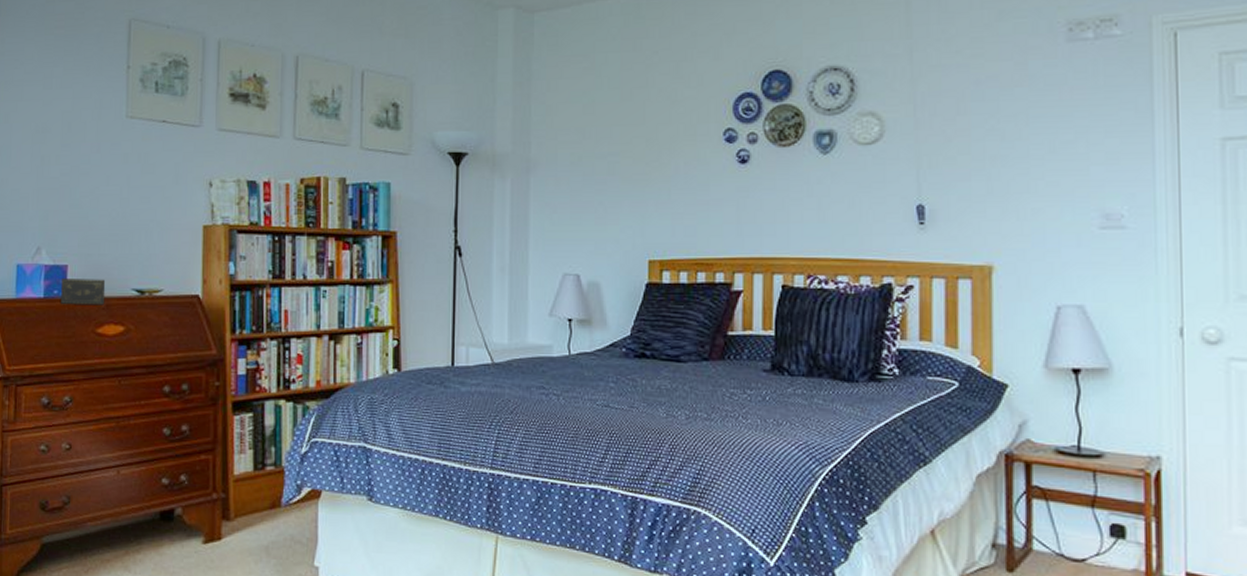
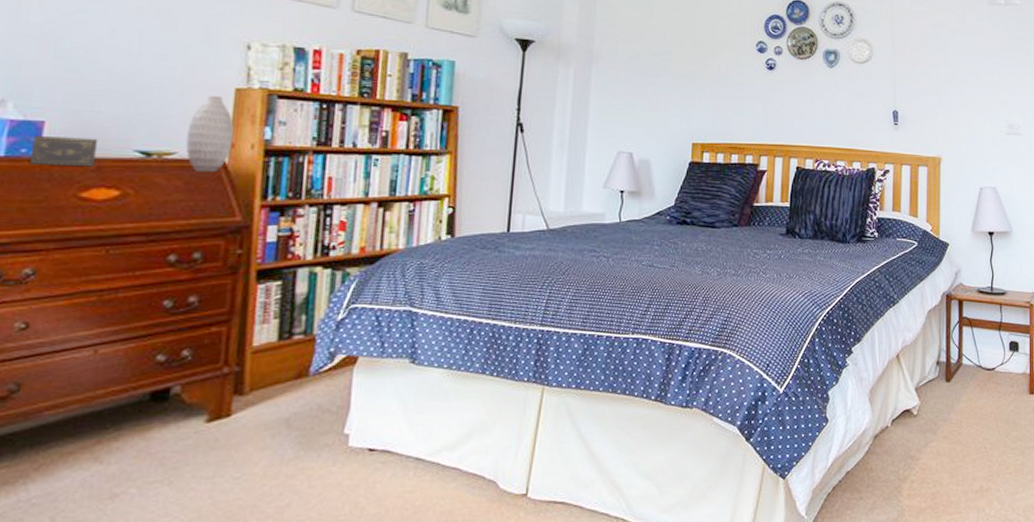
vase: none [169,233,205,307] -> present [185,95,234,172]

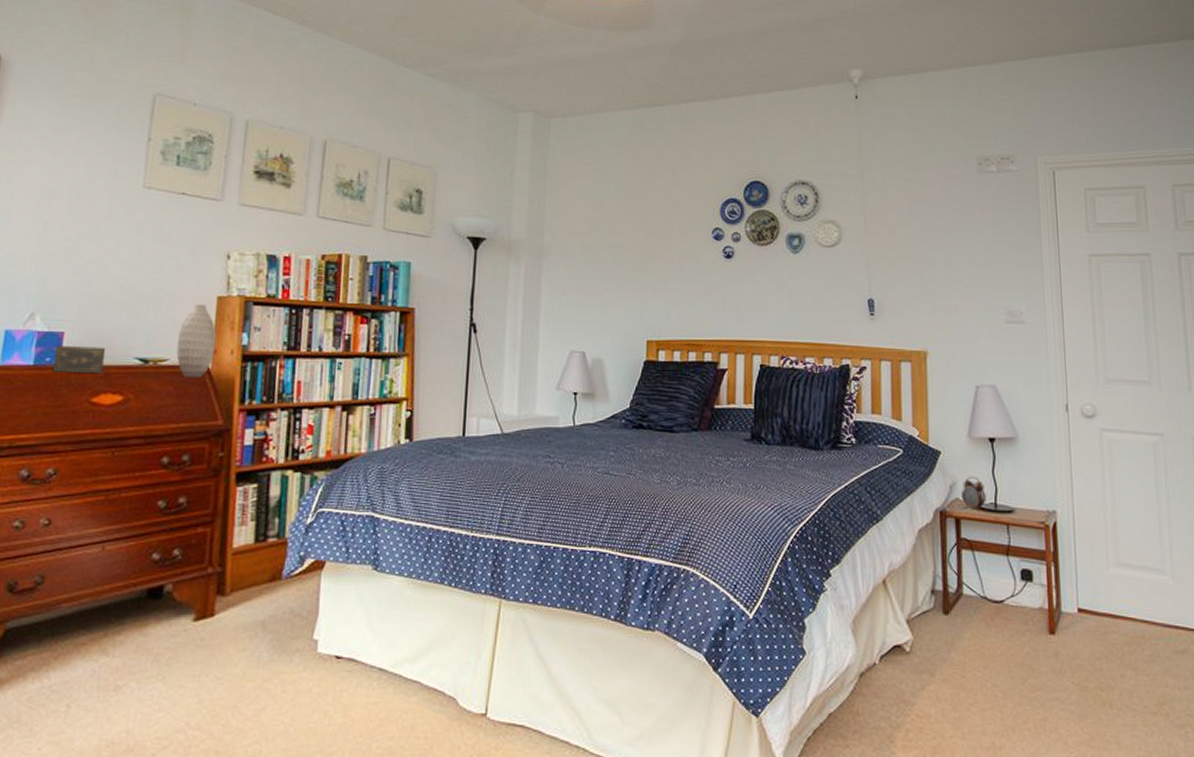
alarm clock: none [965,264,984,293] -> present [961,476,986,510]

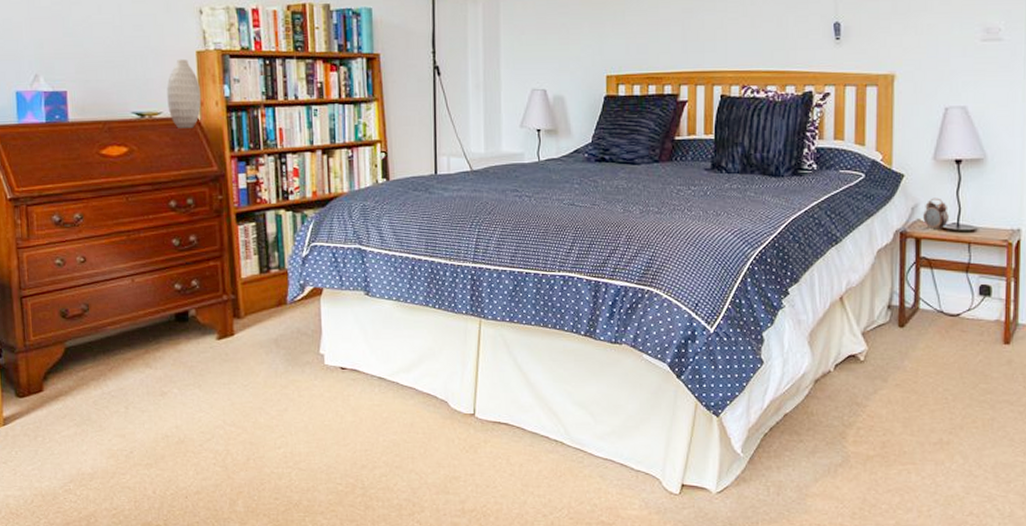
decorative box: present [53,346,106,374] -> none [62,103,107,129]

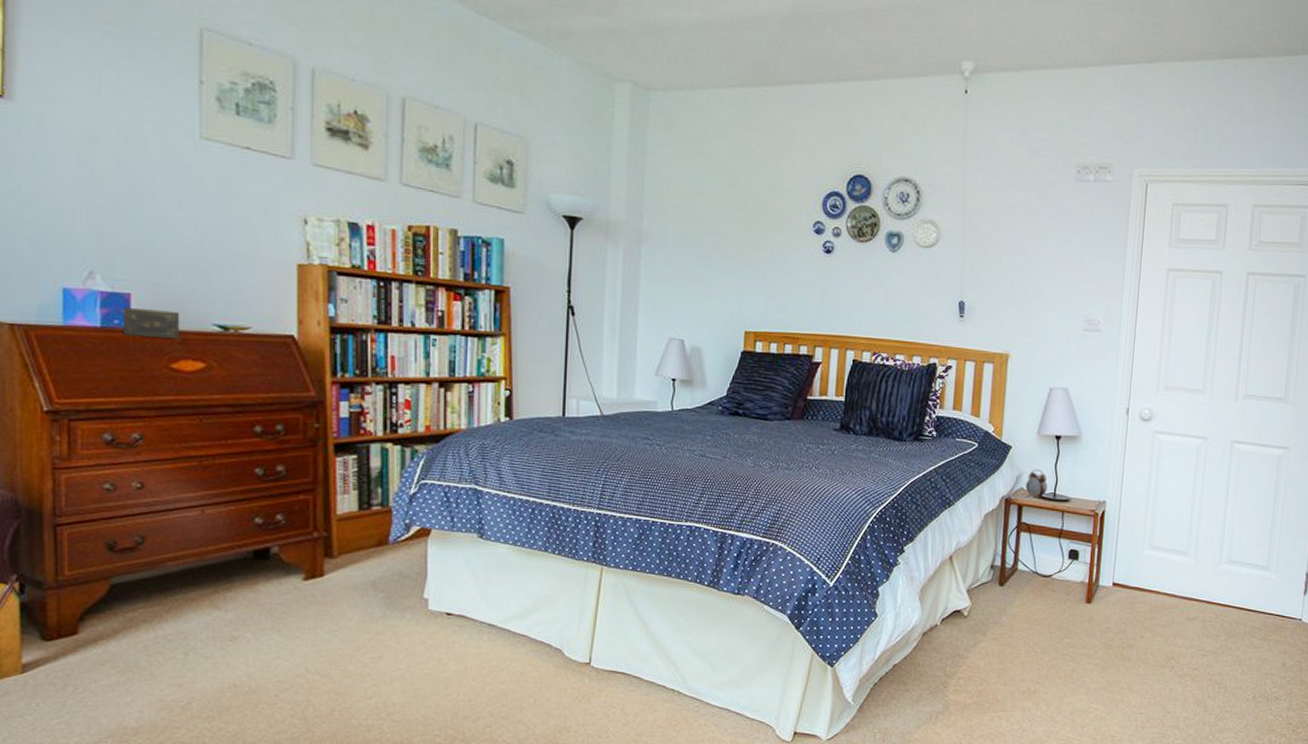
decorative box: none [62,103,107,129] -> present [123,308,180,340]
vase: present [166,58,202,128] -> none [258,270,301,348]

